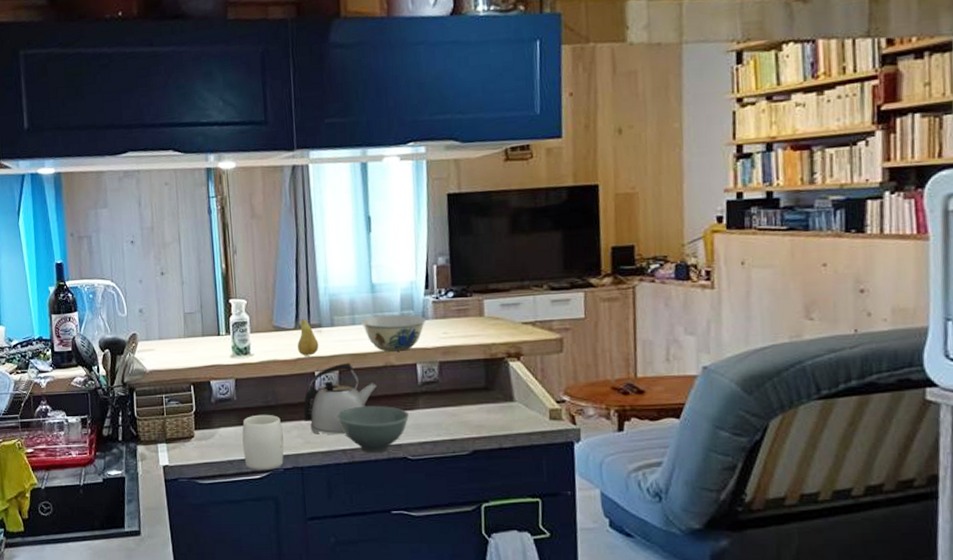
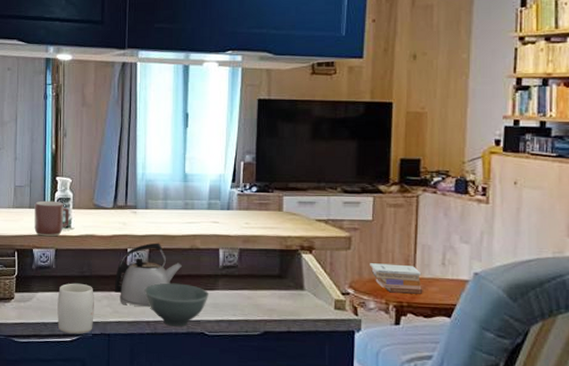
mug: none [207,326,248,366] -> present [34,200,69,237]
fruit: present [297,319,319,356] -> none [114,200,133,234]
bowl: present [361,314,426,352] -> none [173,203,231,236]
books: none [585,364,647,397] -> present [370,263,423,294]

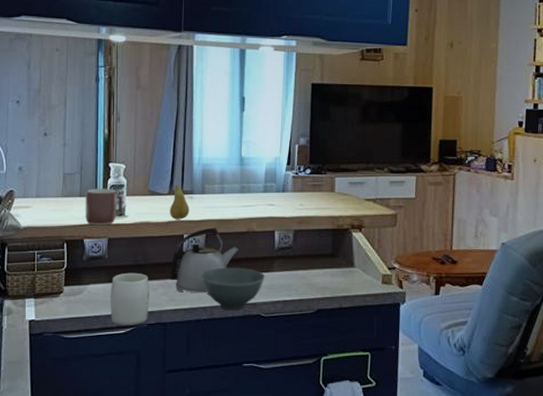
fruit: none [114,200,133,234] -> present [170,185,189,220]
books: present [370,263,423,294] -> none [413,238,459,265]

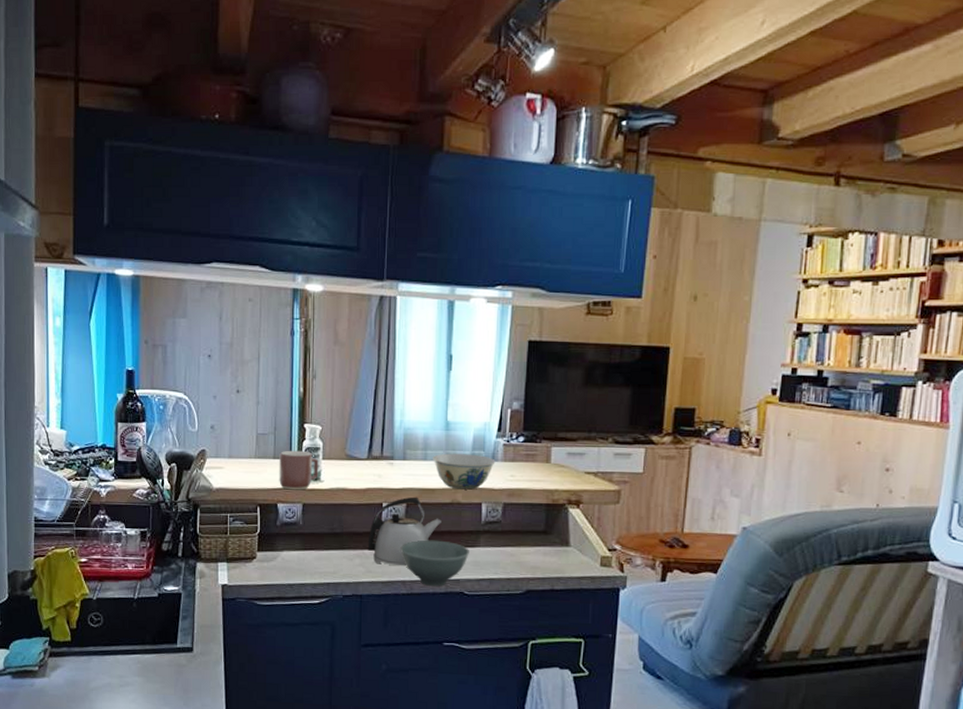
mug: present [110,272,149,325] -> none [304,540,346,596]
fruit: present [170,185,189,220] -> none [368,450,389,487]
bowl: none [229,186,286,219] -> present [433,453,496,490]

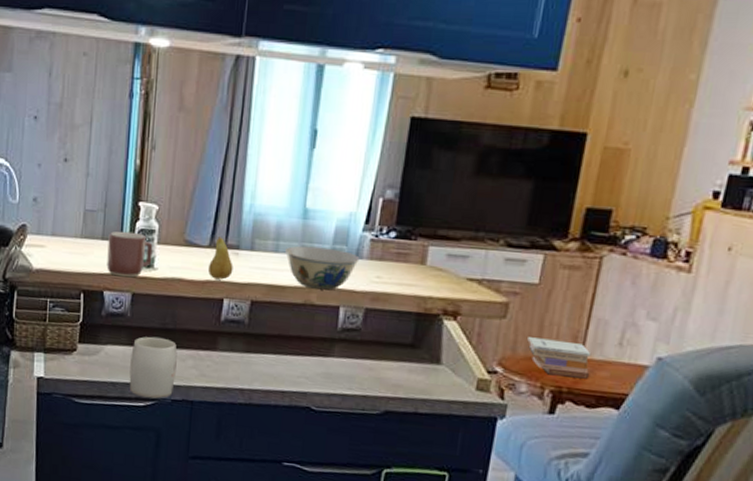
mug: none [304,540,346,596] -> present [129,336,177,399]
kettle: present [367,496,443,567] -> none [202,293,292,373]
fruit: none [368,450,389,487] -> present [208,237,233,280]
bowl: present [400,540,469,587] -> none [240,344,321,400]
books: none [638,518,691,550] -> present [527,337,592,379]

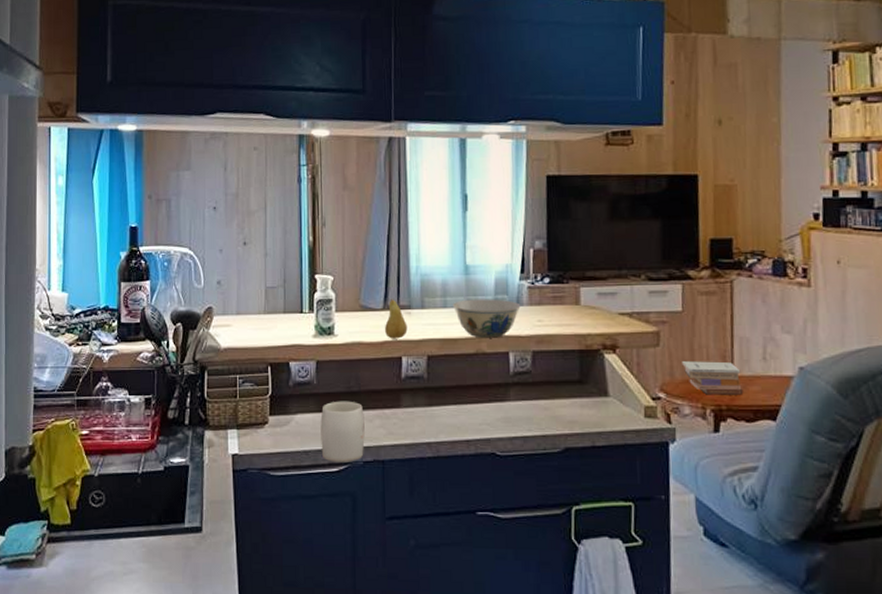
mug: present [107,231,153,278] -> none [290,303,332,346]

